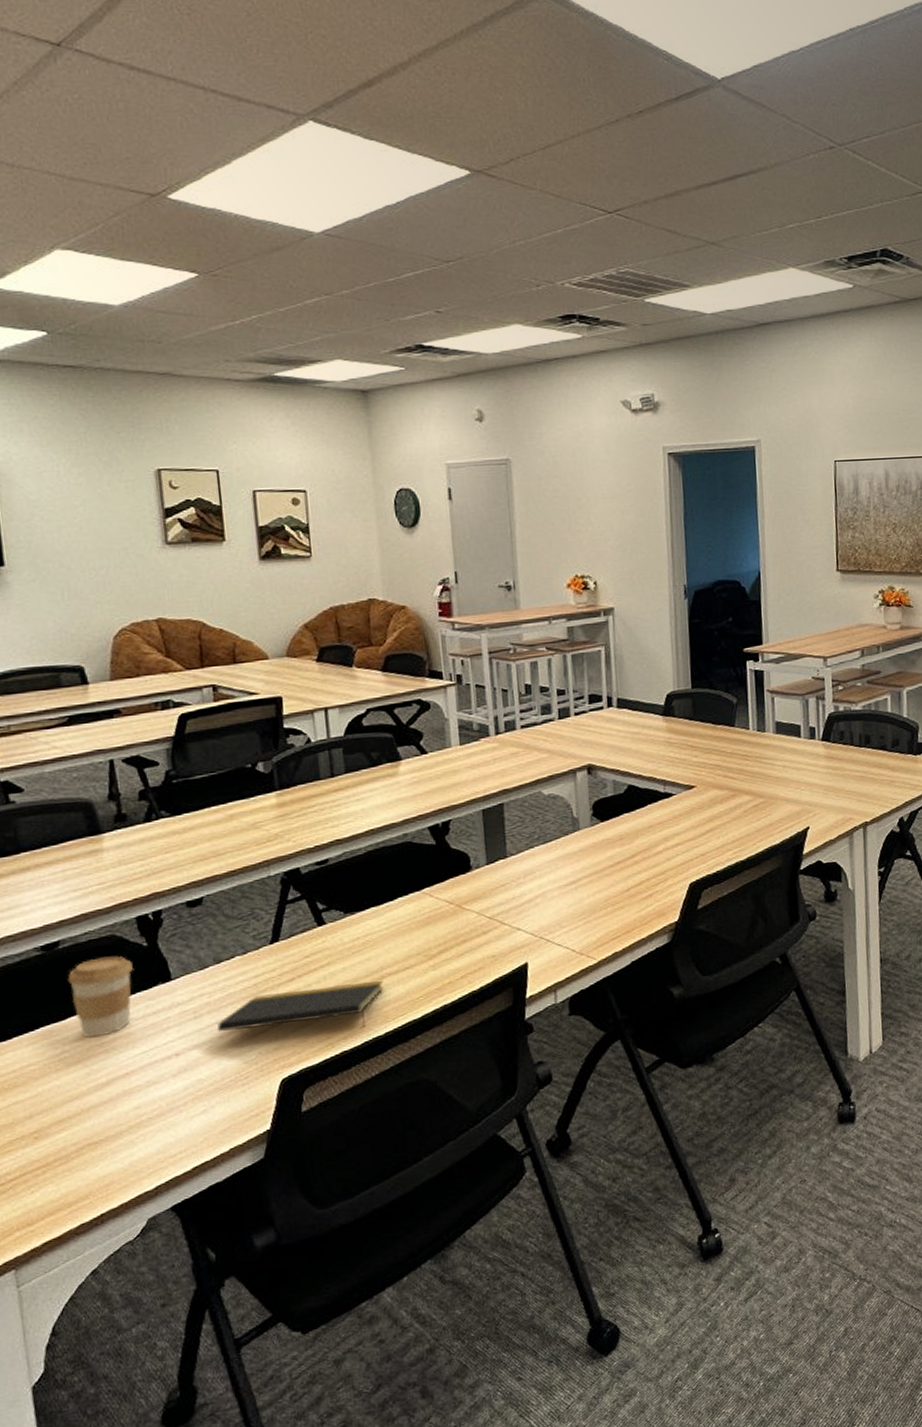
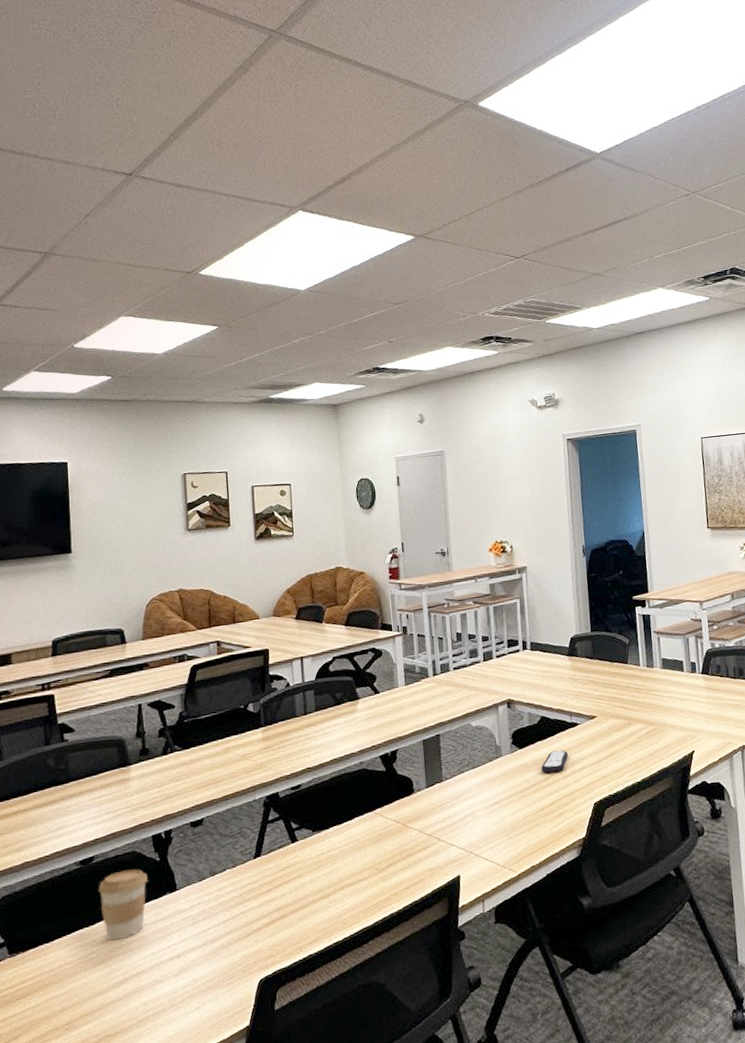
notepad: present [217,981,384,1031] -> none [211,891,343,936]
remote control: none [627,823,661,850] -> present [541,750,569,774]

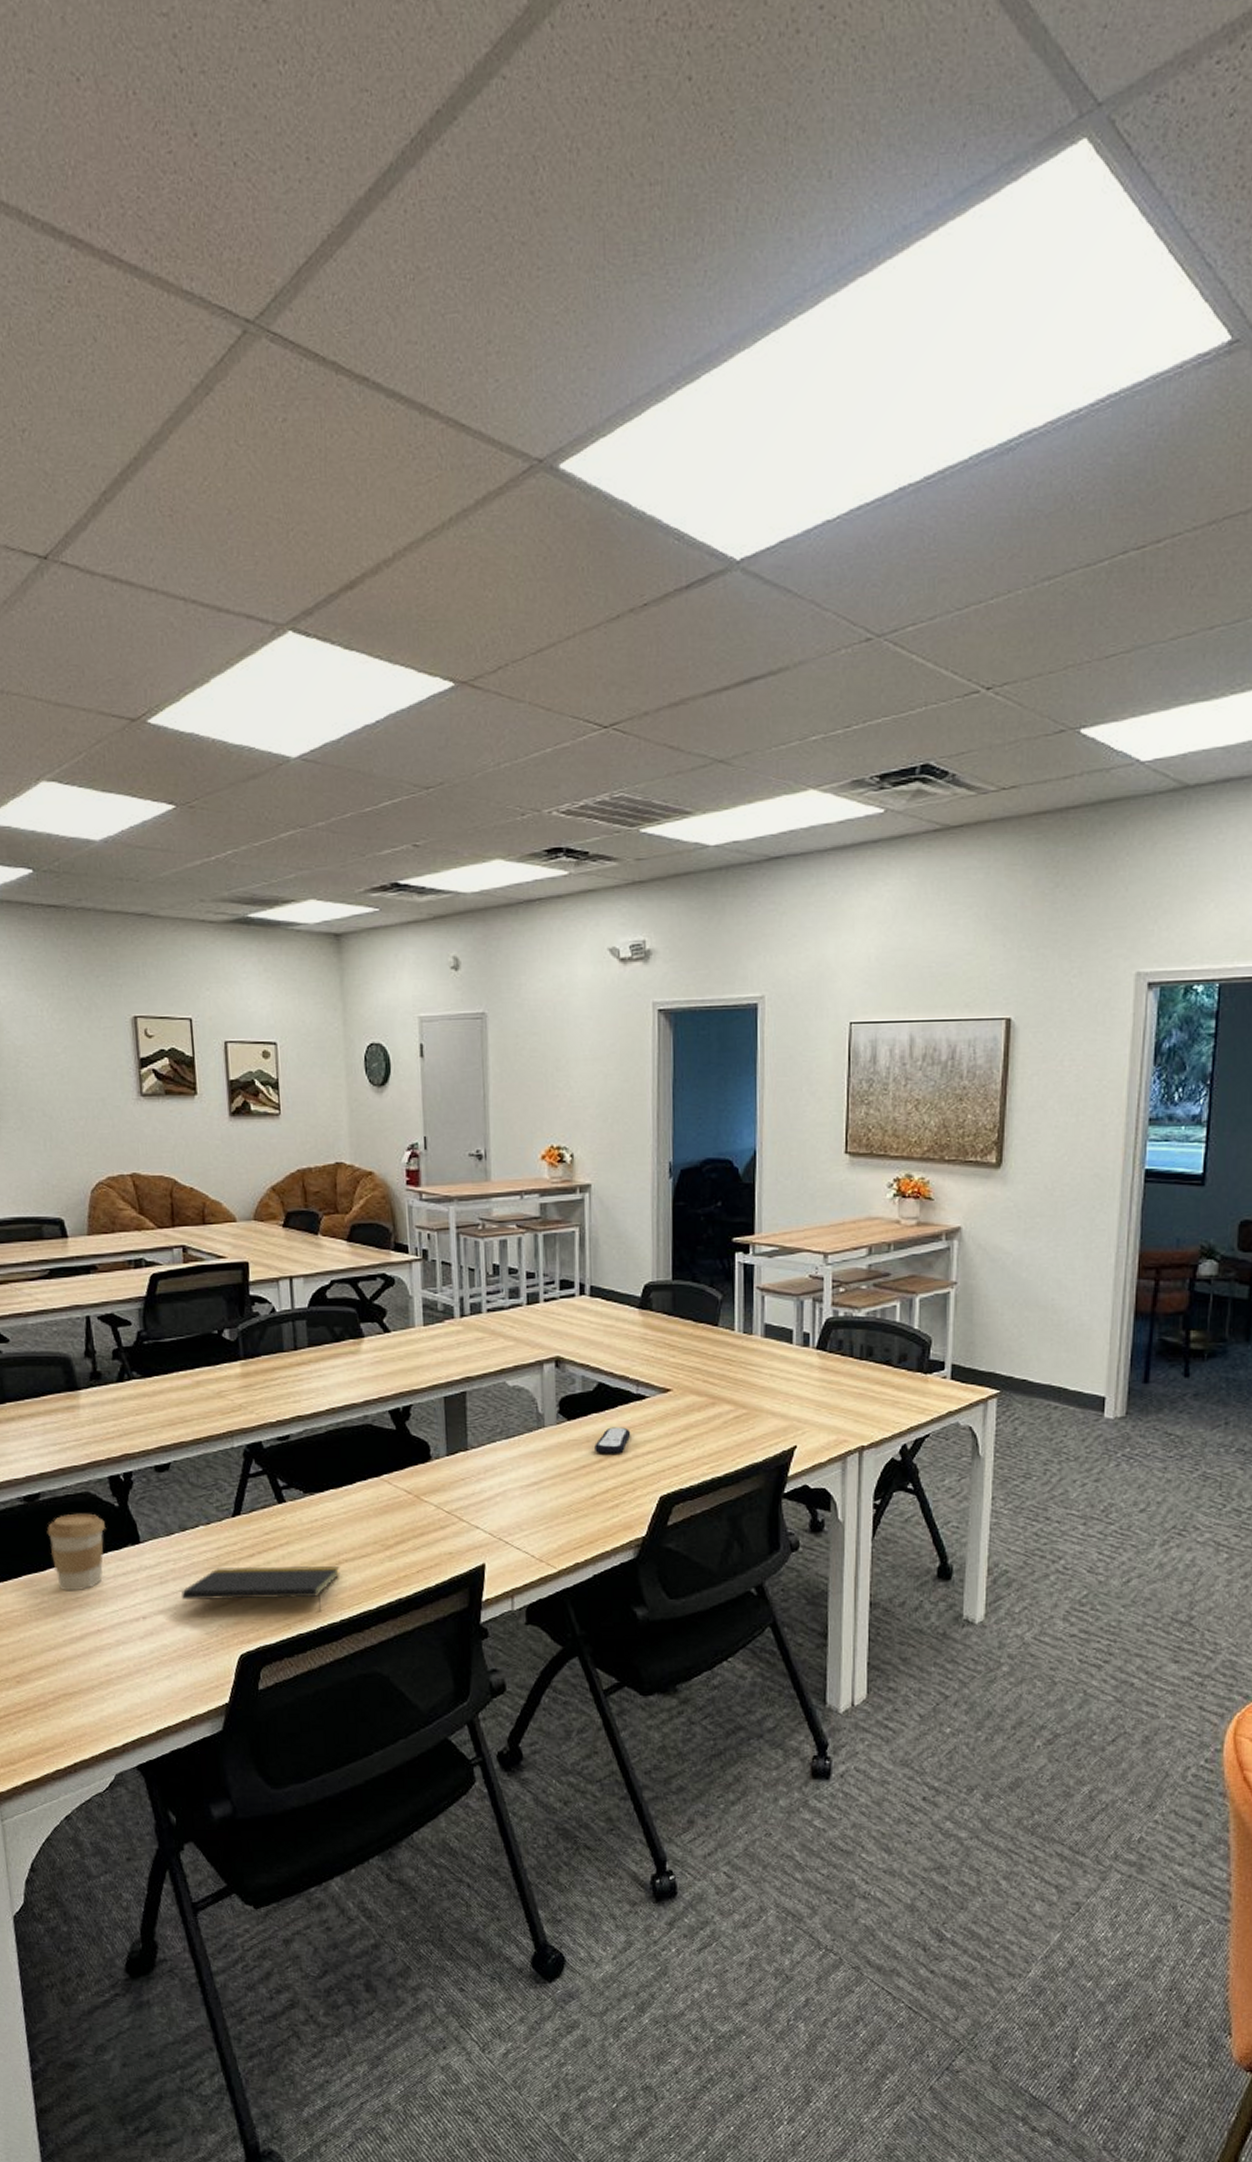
notepad: none [211,891,343,936] -> present [181,1566,341,1612]

